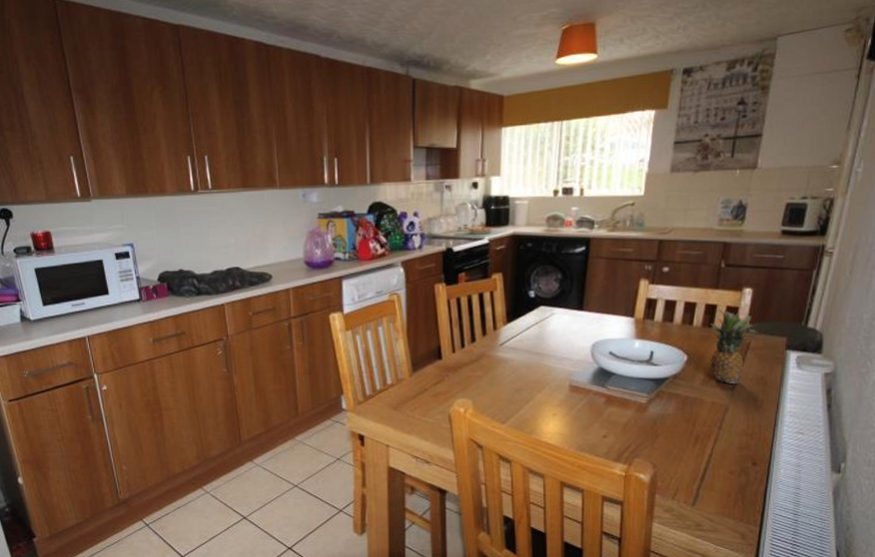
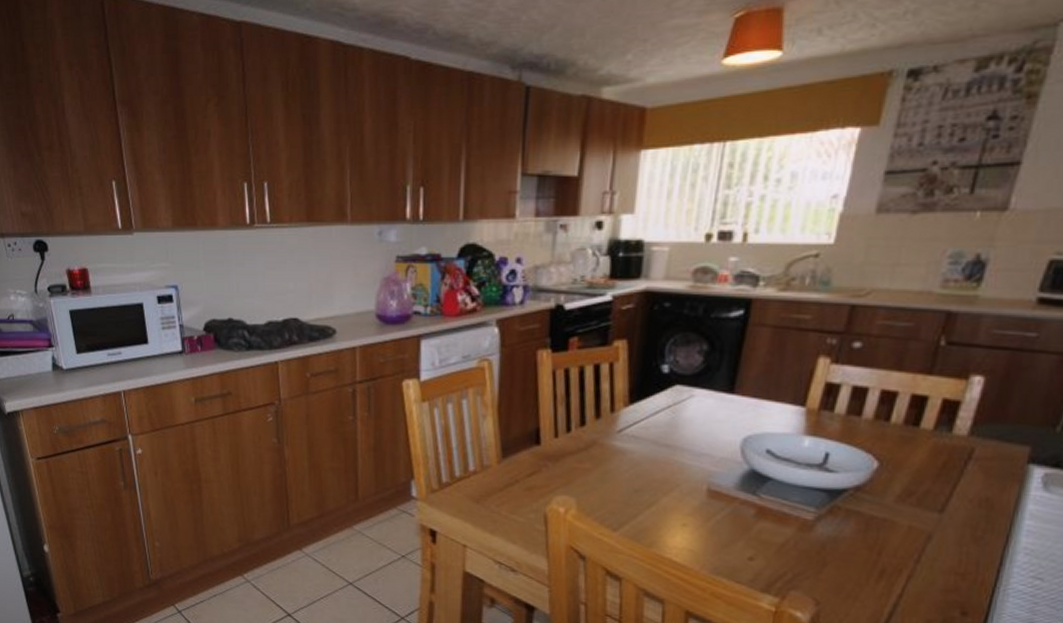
fruit: present [710,309,758,385] -> none [911,402,989,505]

